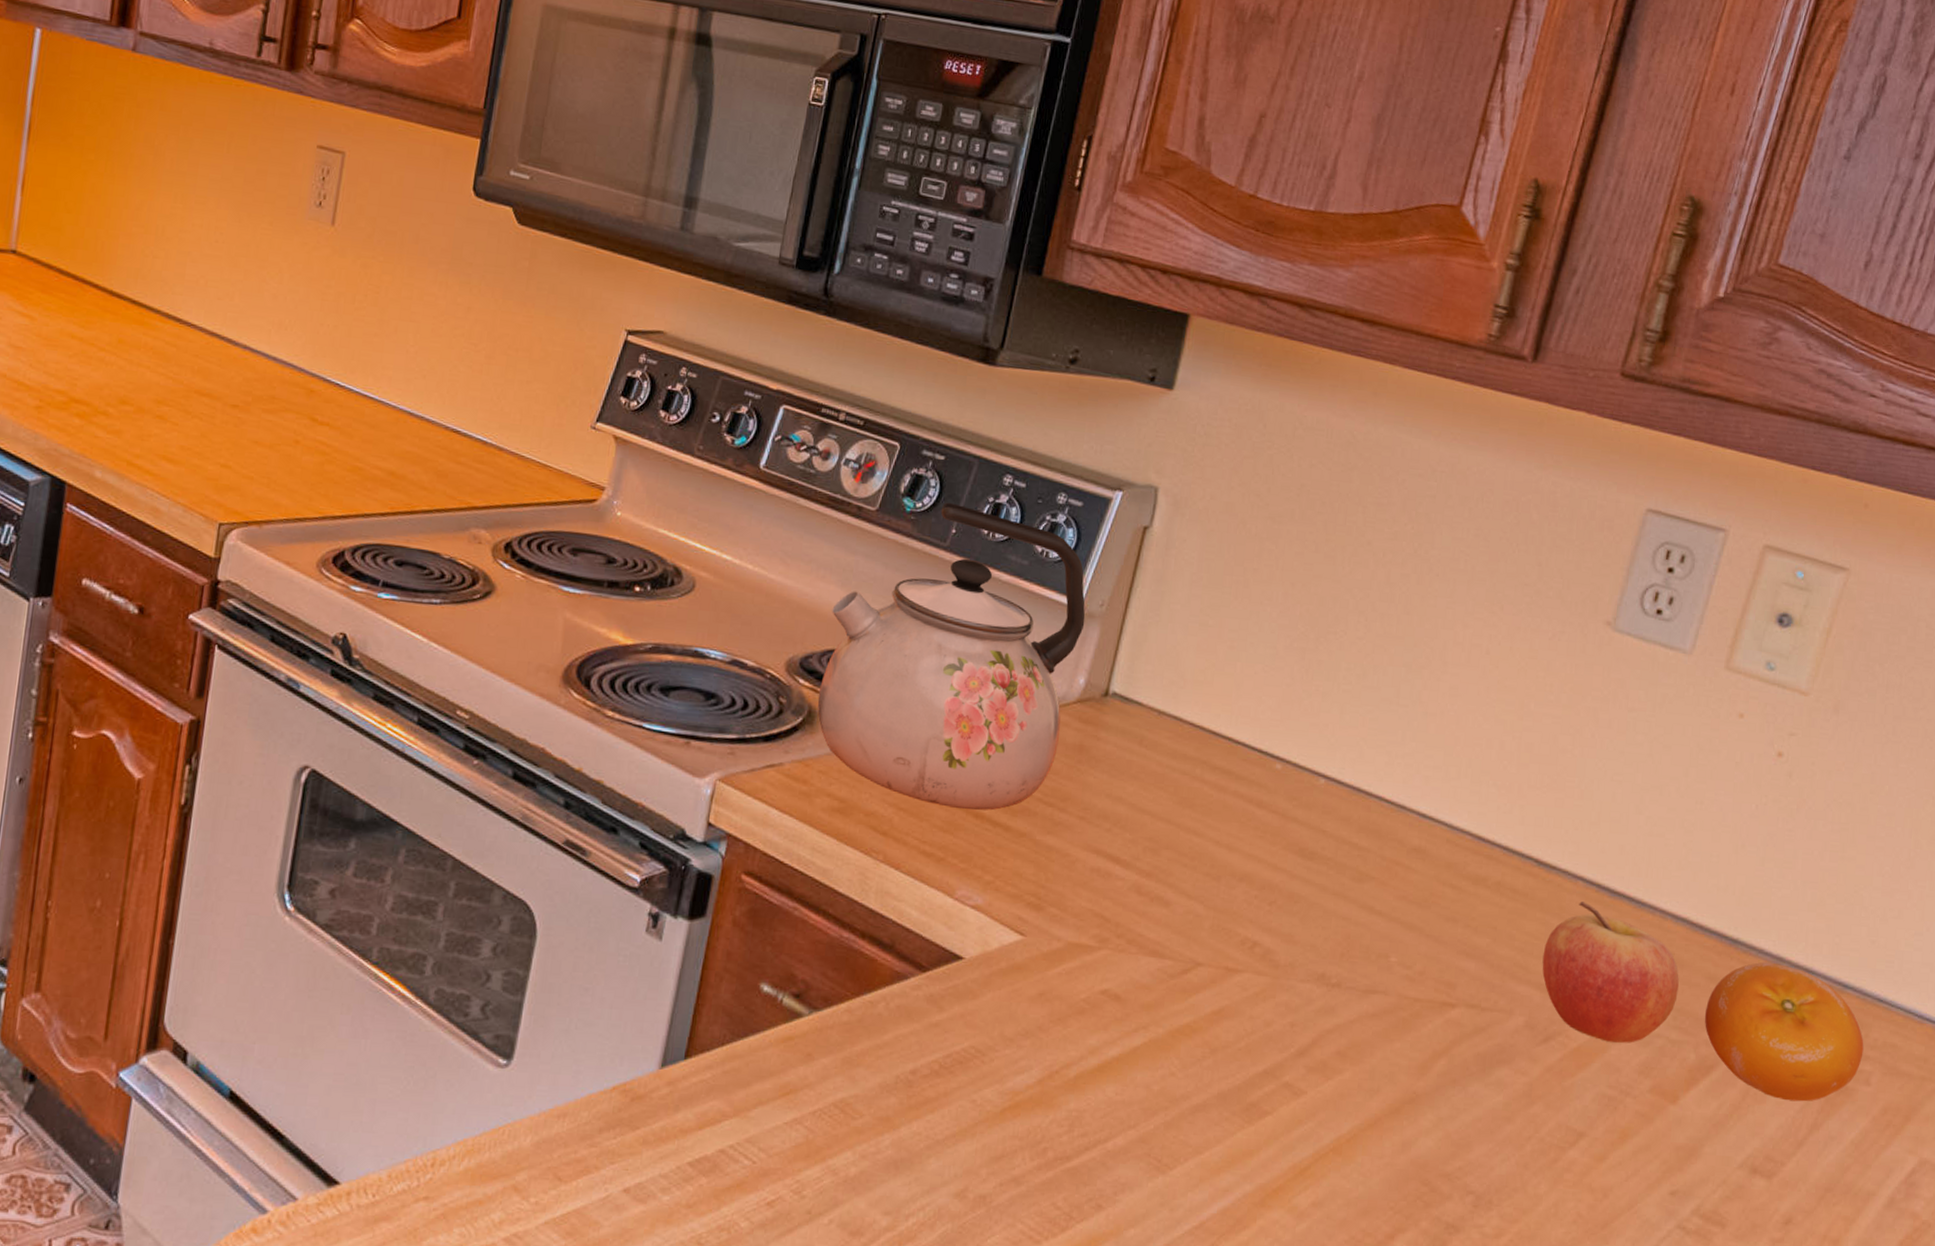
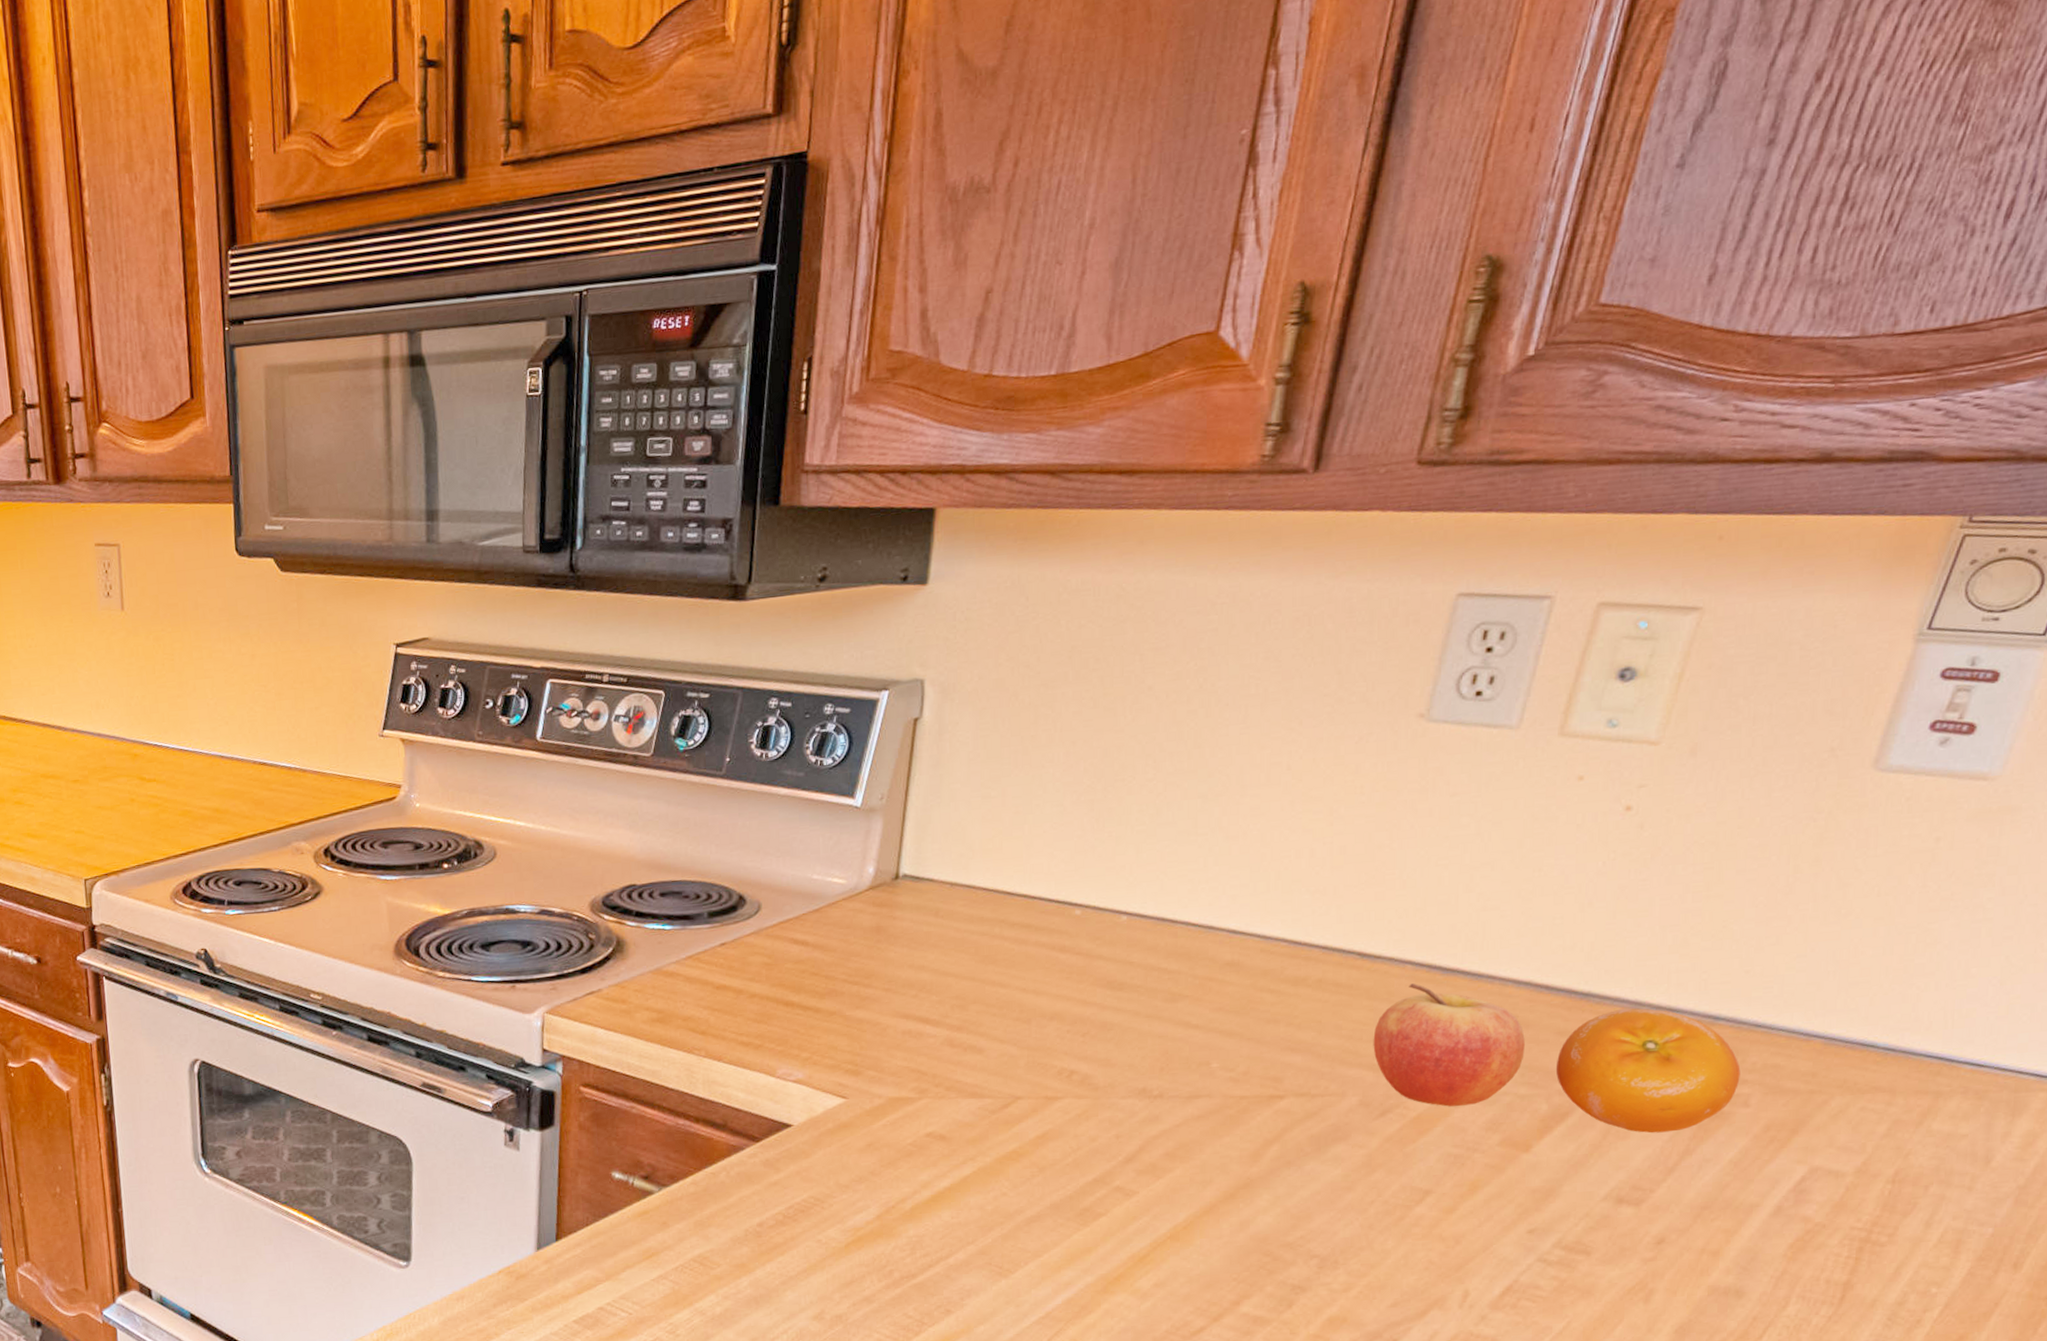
kettle: present [817,502,1086,811] -> none [623,734,867,1001]

